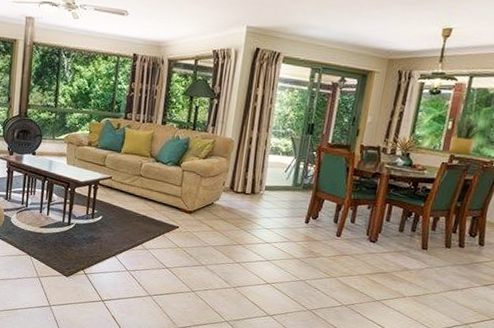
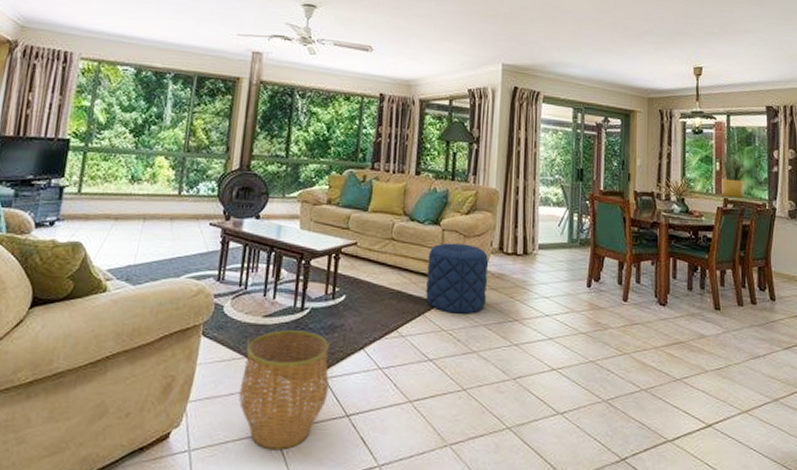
basket: none [24,238,91,318] -> present [238,330,331,451]
pouf: none [166,181,221,237] -> present [426,243,489,314]

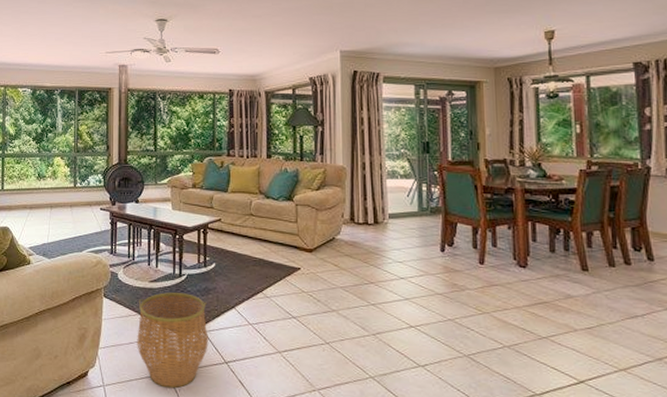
pouf: present [426,243,489,314] -> none [285,216,342,278]
planter: present [720,153,747,199] -> none [580,115,613,160]

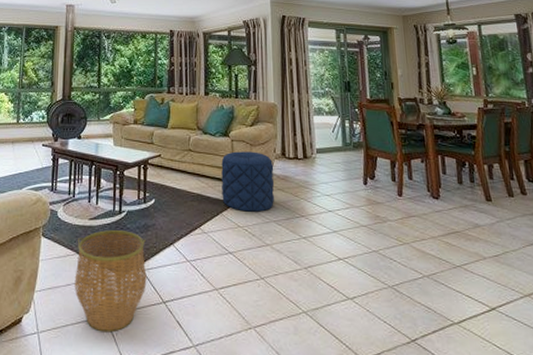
pouf: none [285,216,342,278] -> present [221,151,275,212]

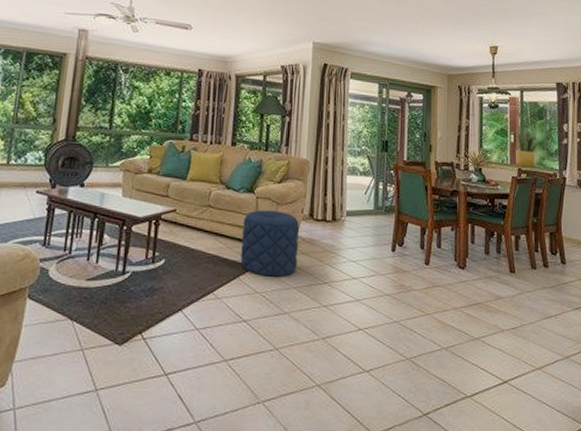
basket: present [74,230,147,332] -> none [62,293,151,408]
planter: none [476,59,503,99] -> present [515,127,539,169]

